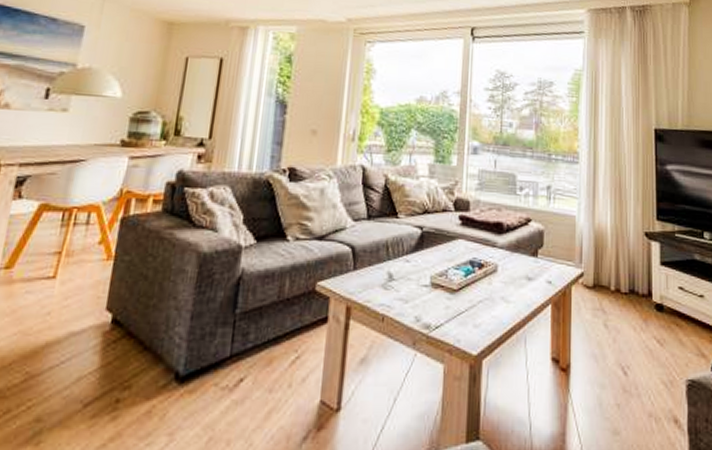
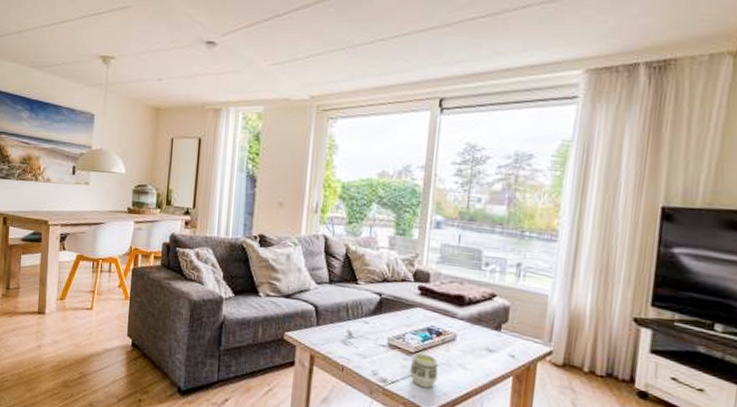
cup: none [453,290,482,328] -> present [409,352,439,388]

